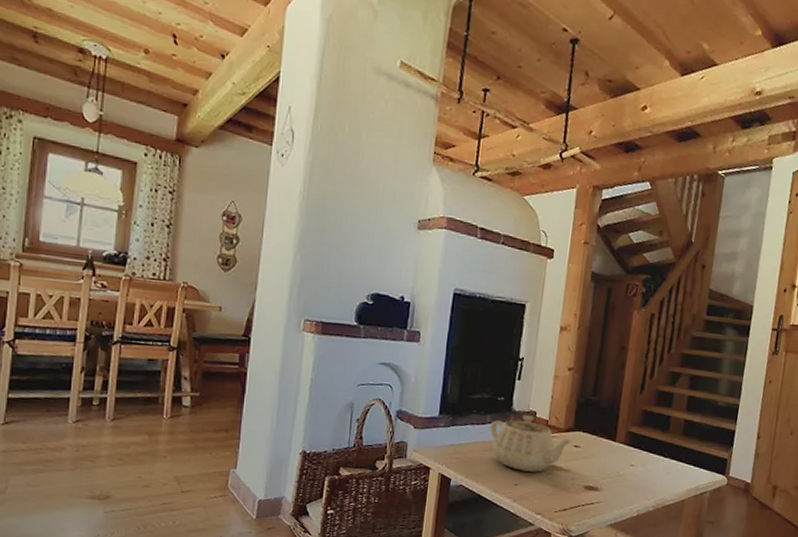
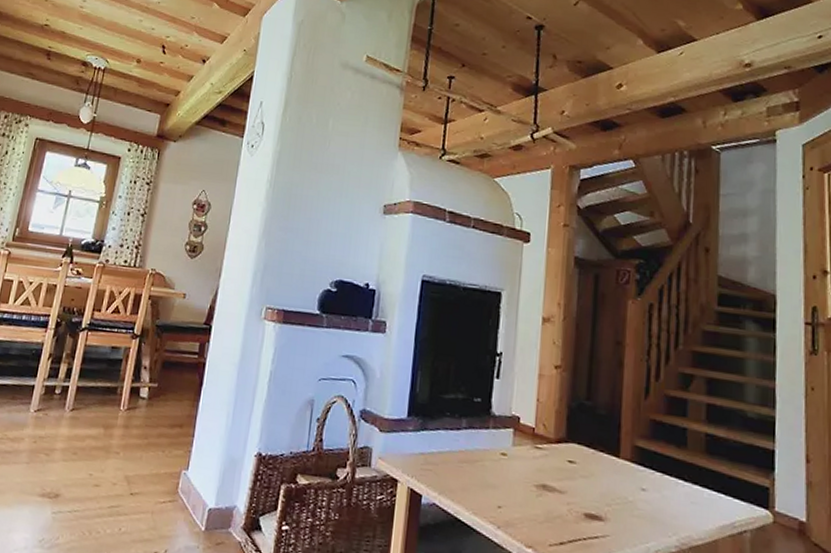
teapot: present [490,415,573,472] -> none [466,420,566,492]

